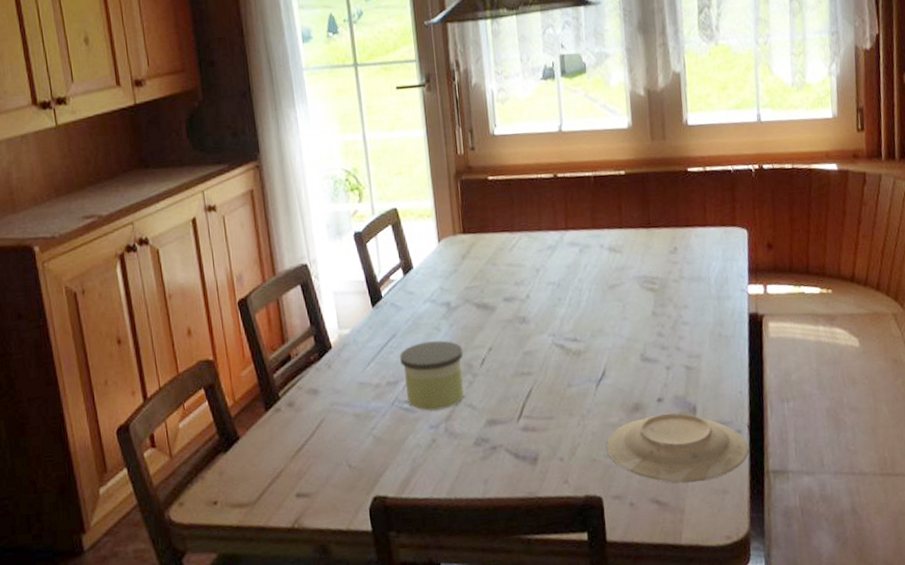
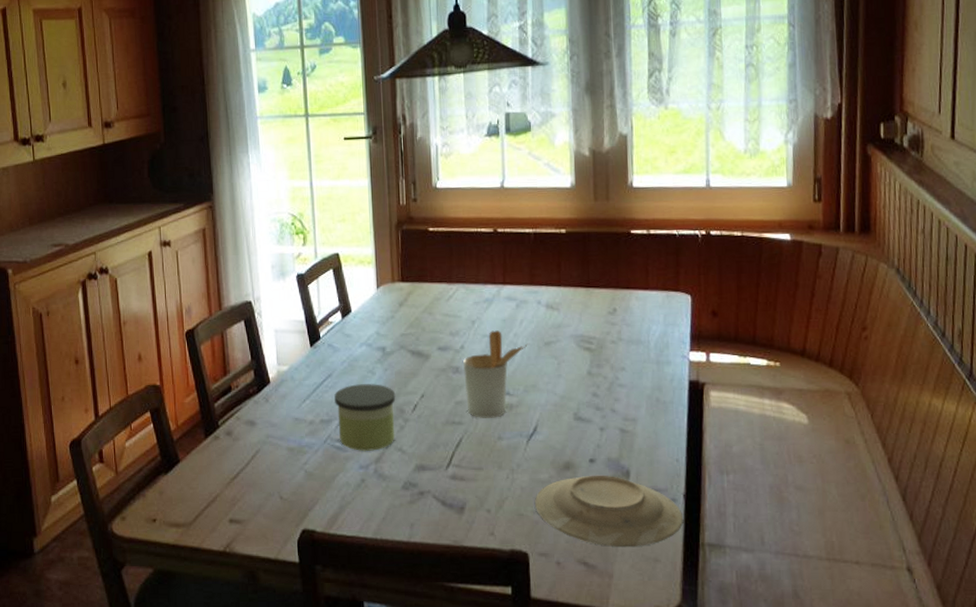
utensil holder: none [529,277,594,367] -> present [463,330,529,418]

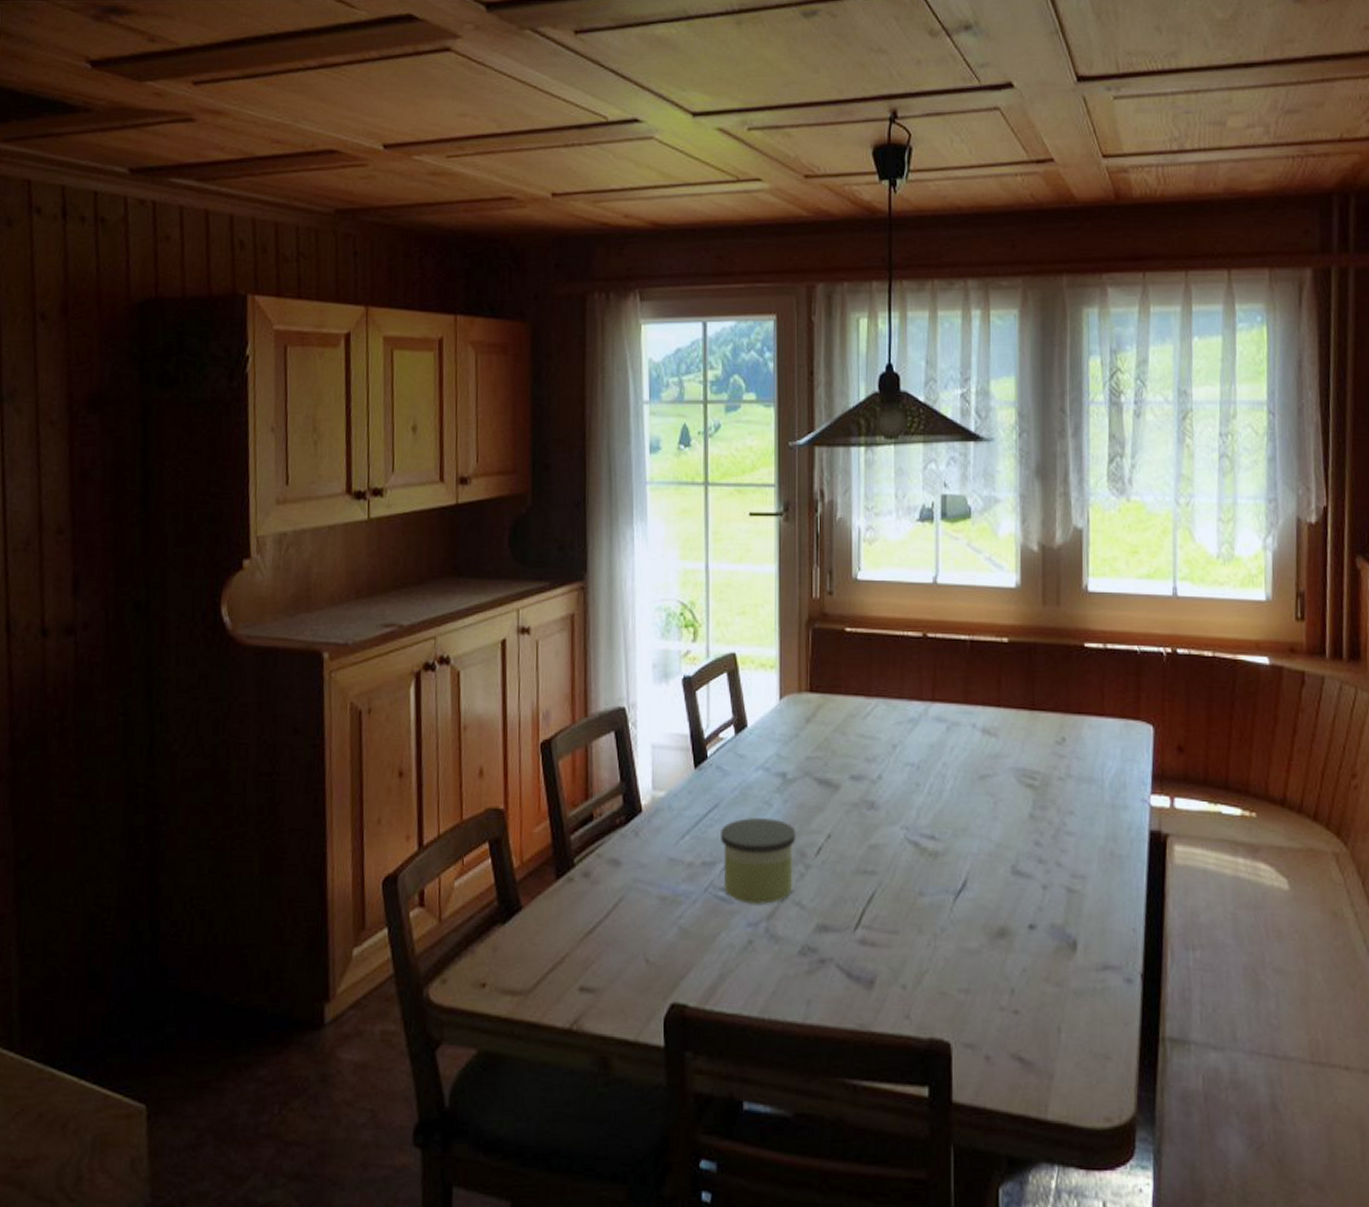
utensil holder: present [463,330,529,418] -> none [880,758,960,868]
plate: present [535,475,683,548] -> none [961,945,1139,1040]

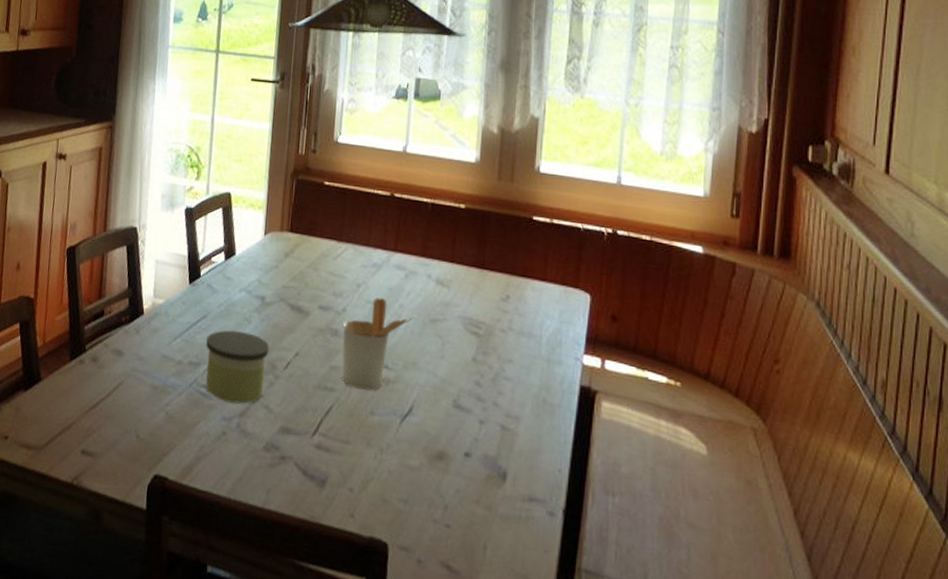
utensil holder: none [880,758,960,868] -> present [341,297,414,391]

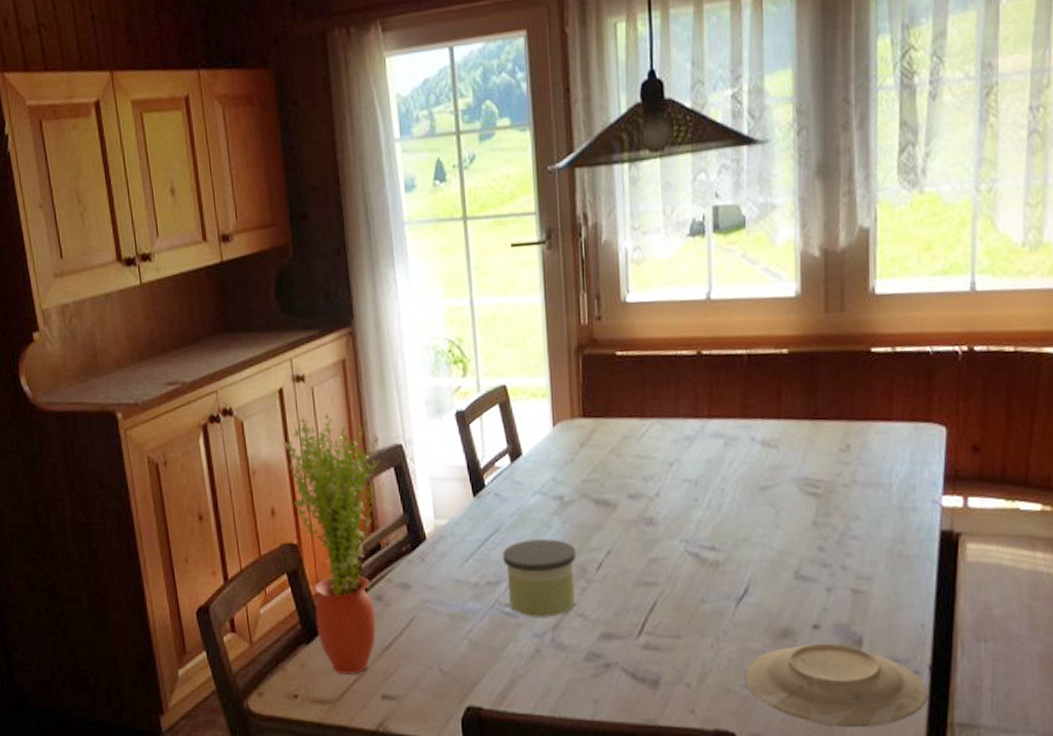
potted plant: none [36,190,119,427] -> present [282,414,379,674]
utensil holder: present [341,297,414,391] -> none [658,473,740,578]
plate: none [401,469,560,560] -> present [745,643,927,728]

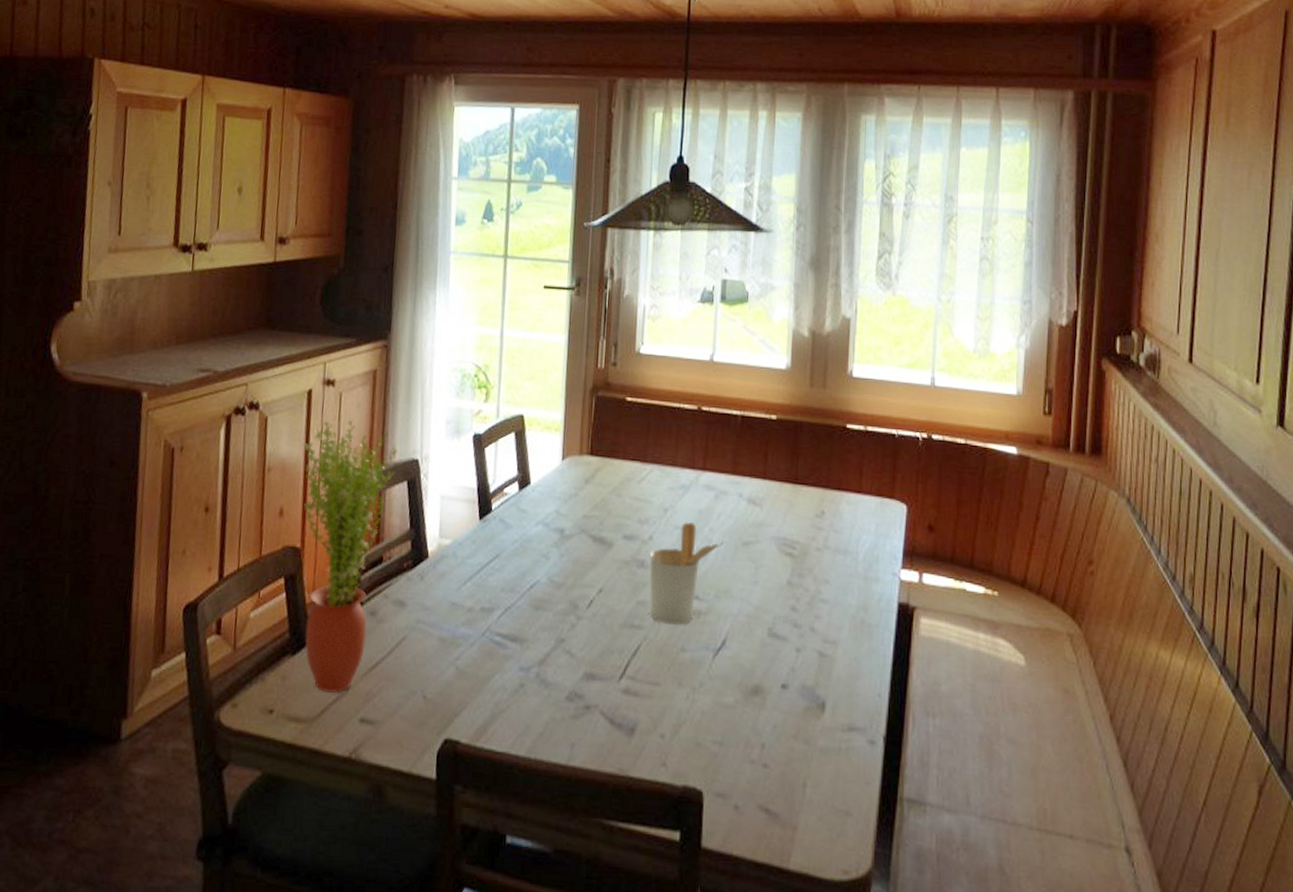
candle: present [503,539,577,618] -> none [500,569,570,651]
utensil holder: none [658,473,740,578] -> present [649,522,725,625]
plate: present [745,643,927,728] -> none [716,703,881,795]

